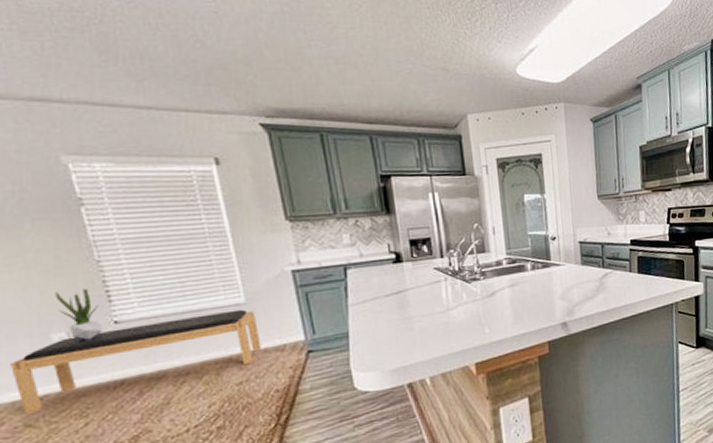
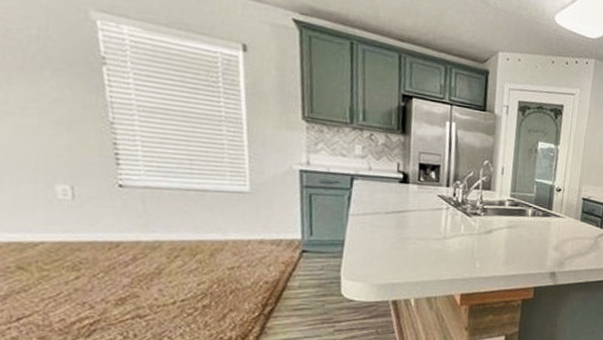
bench: present [10,309,262,414] -> none [11,191,259,257]
potted plant: present [55,288,102,341] -> none [65,144,106,198]

